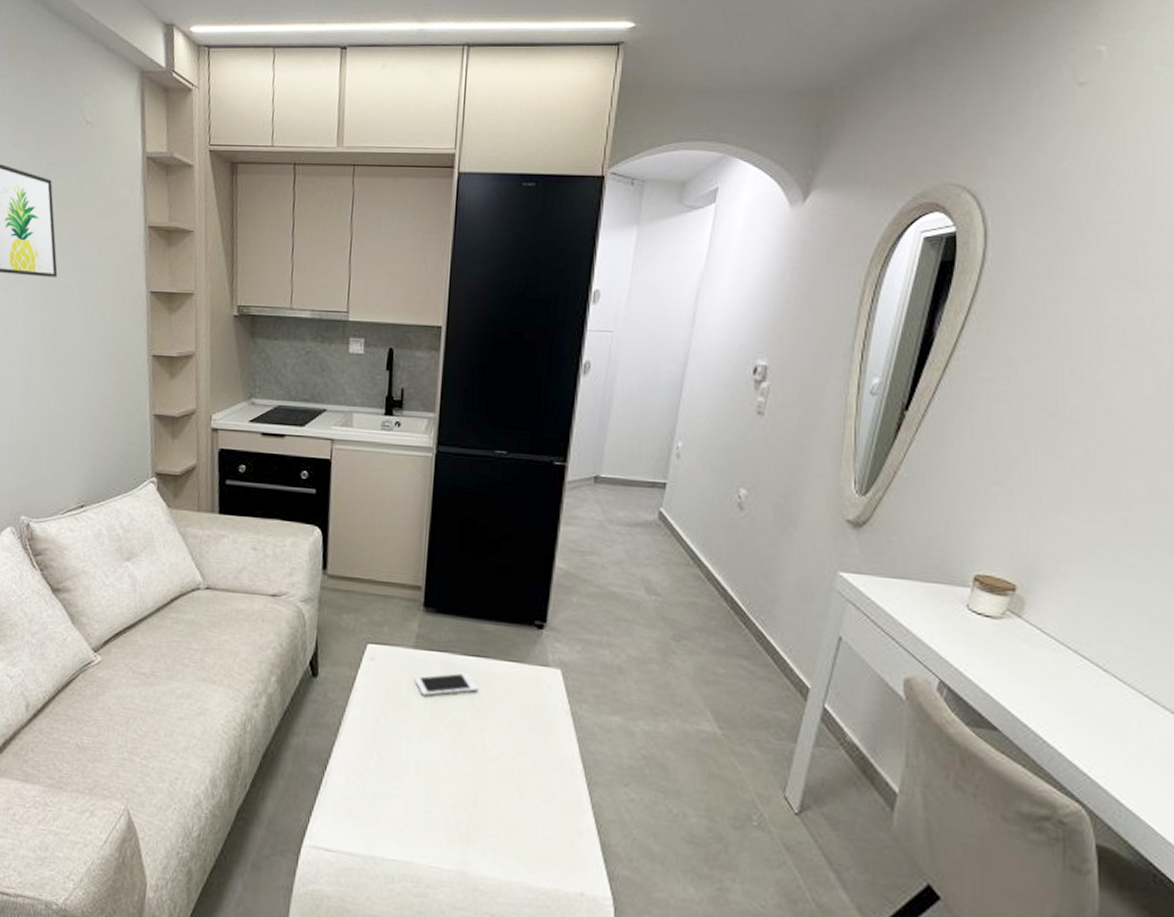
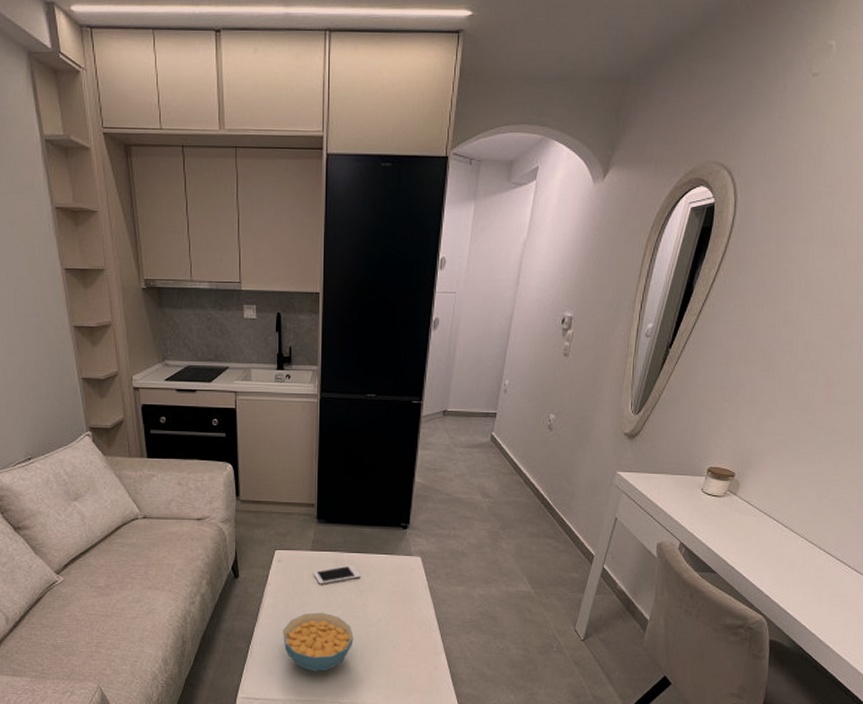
cereal bowl: none [369,734,465,821] -> present [283,612,354,672]

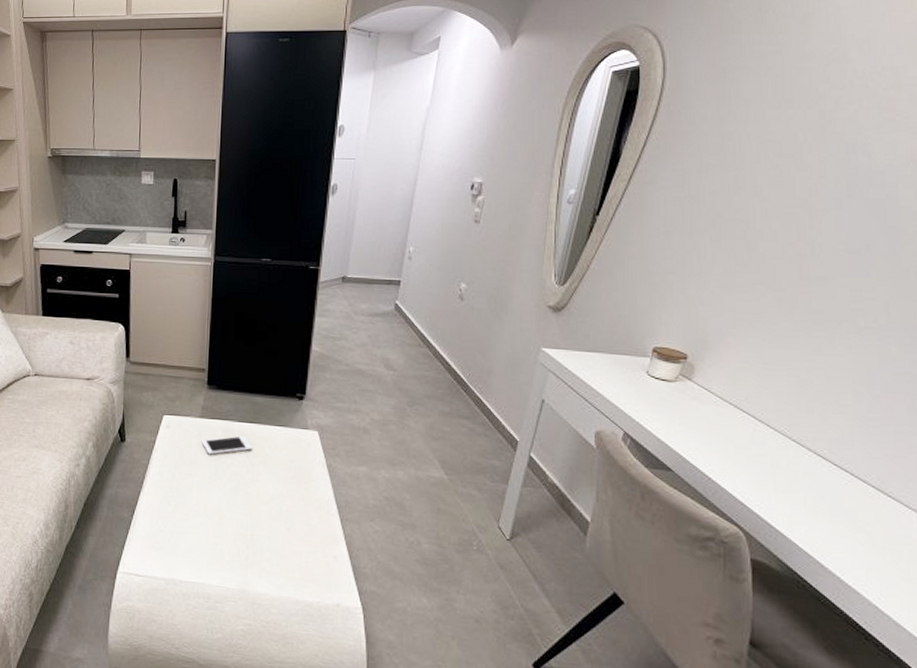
cereal bowl: present [283,612,354,672] -> none [168,484,244,551]

